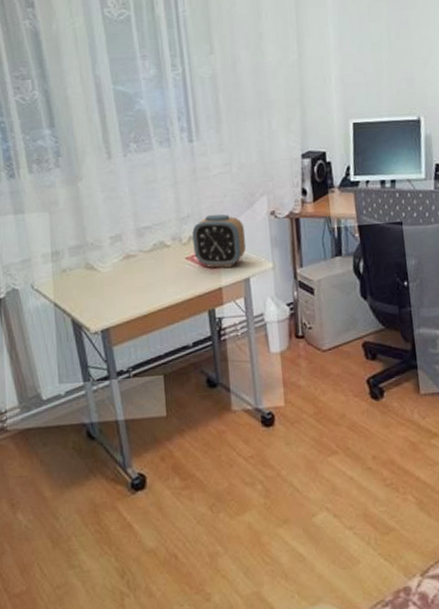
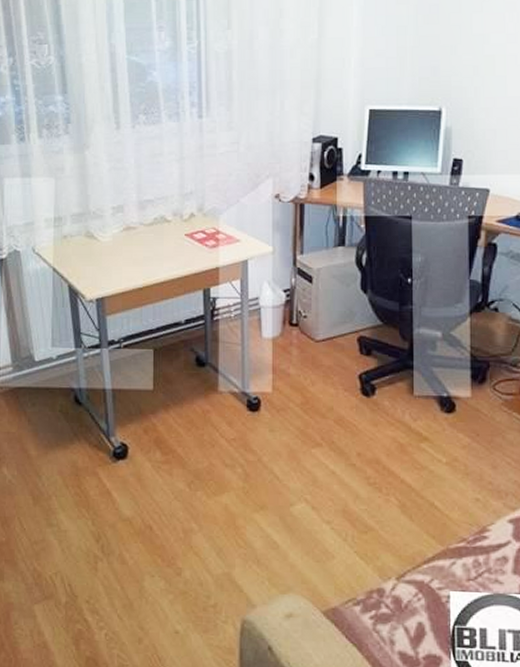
alarm clock: present [192,214,246,268] -> none [194,193,247,247]

